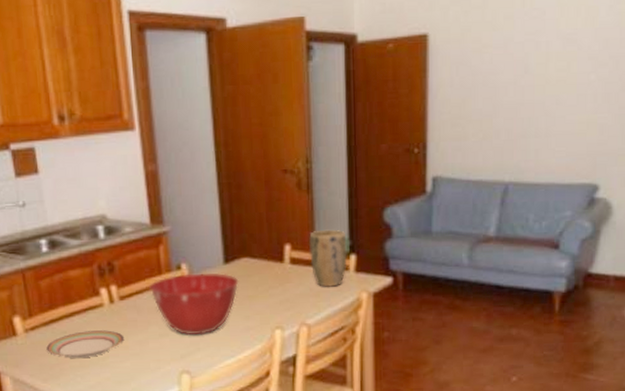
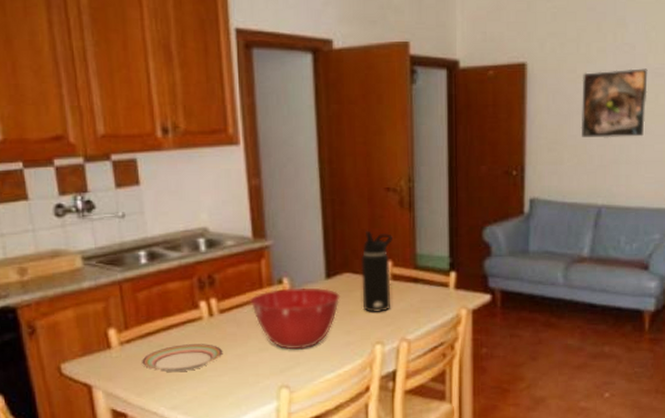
water bottle: none [259,215,291,297] -> present [361,231,393,312]
plant pot: present [309,229,347,287] -> none [410,247,447,303]
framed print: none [486,34,559,111] -> present [581,68,648,138]

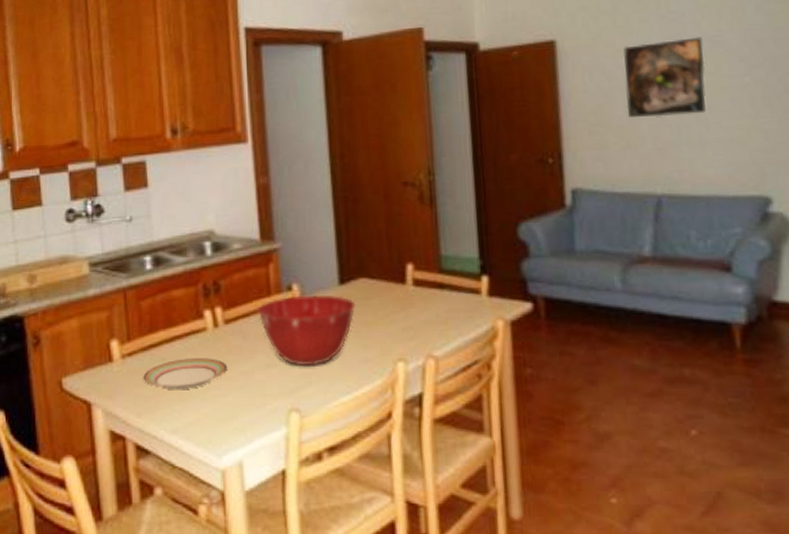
water bottle: present [361,231,393,312] -> none [378,231,413,323]

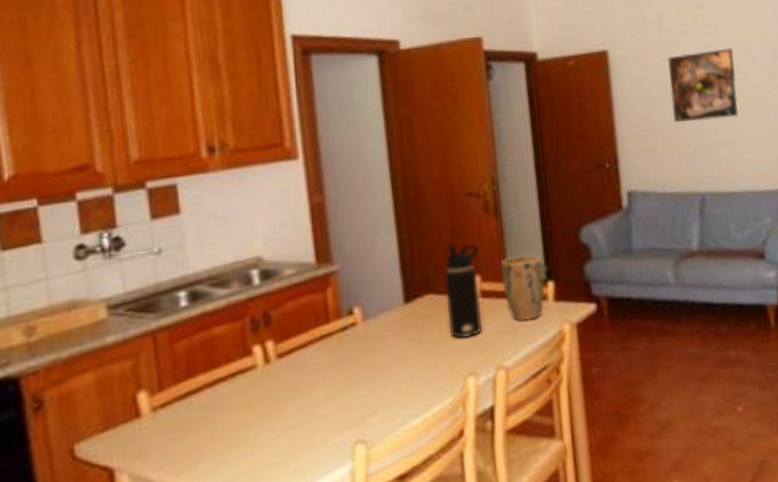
plate: present [143,358,228,389] -> none [180,398,283,440]
mixing bowl: present [257,294,356,367] -> none [315,314,423,395]
water bottle: none [378,231,413,323] -> present [444,244,482,339]
plant pot: none [434,247,479,313] -> present [501,255,545,321]

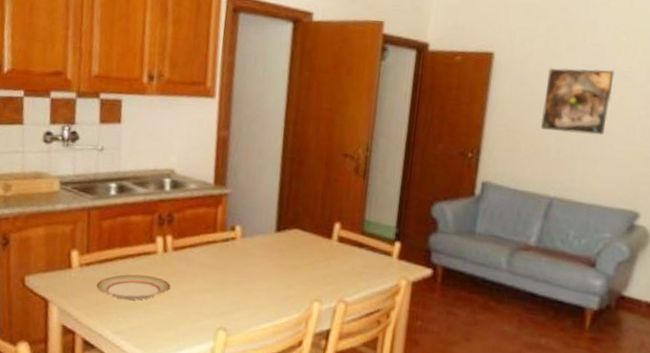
plate: none [180,398,283,440] -> present [96,274,171,300]
water bottle: present [444,244,482,339] -> none [307,192,344,272]
plant pot: present [501,255,545,321] -> none [356,214,394,270]

